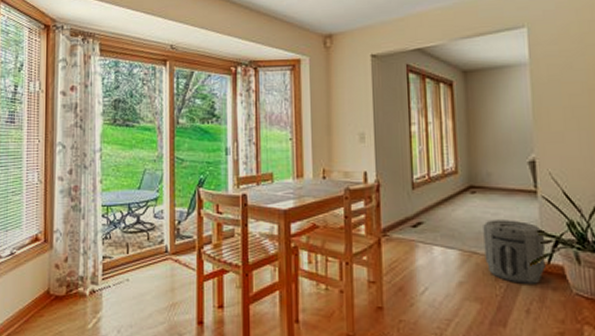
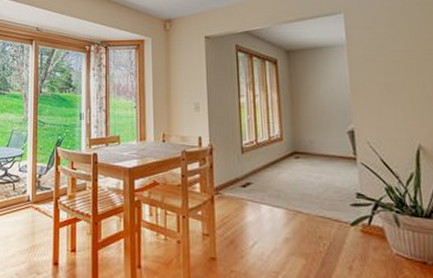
air purifier: present [483,220,546,284] -> none [307,182,366,243]

